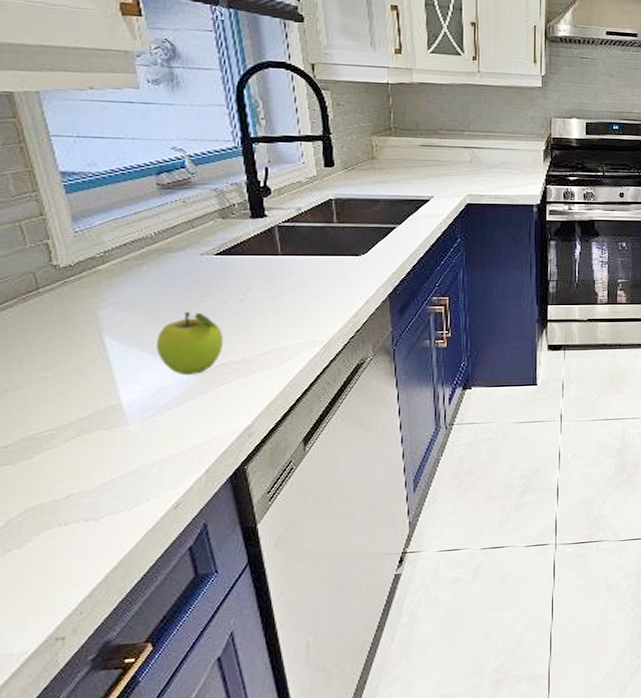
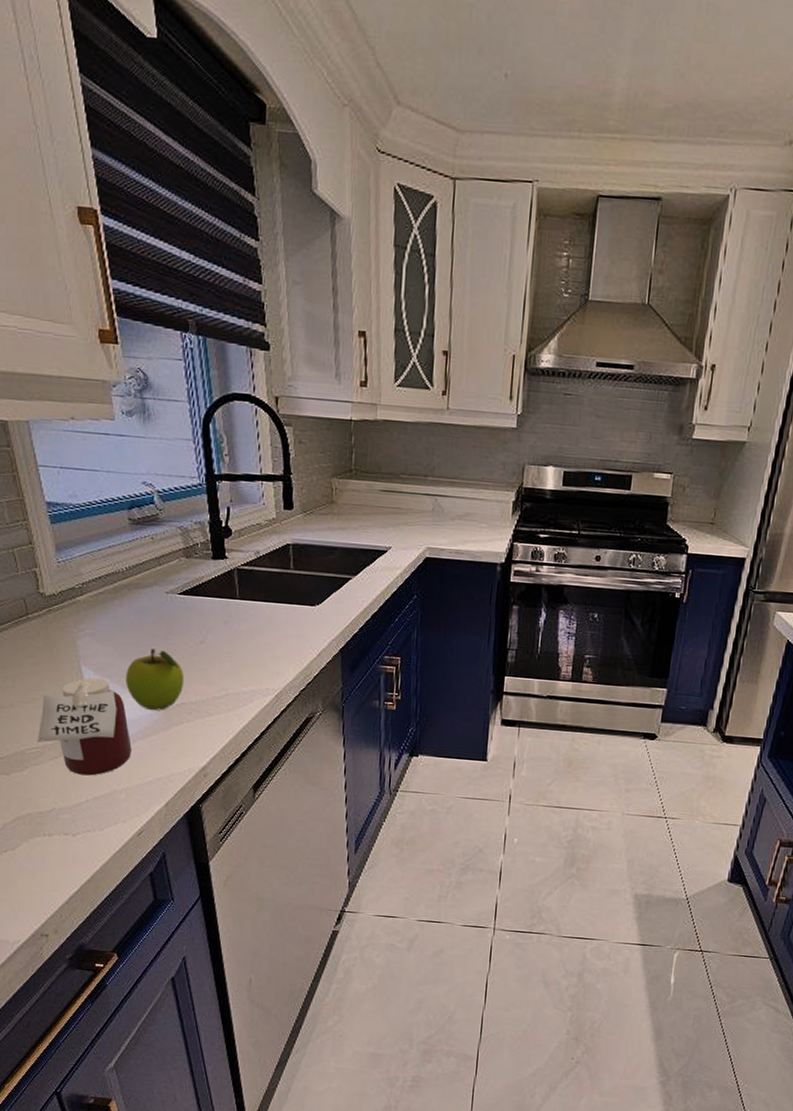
jar: none [50,347,165,453] -> present [37,677,132,776]

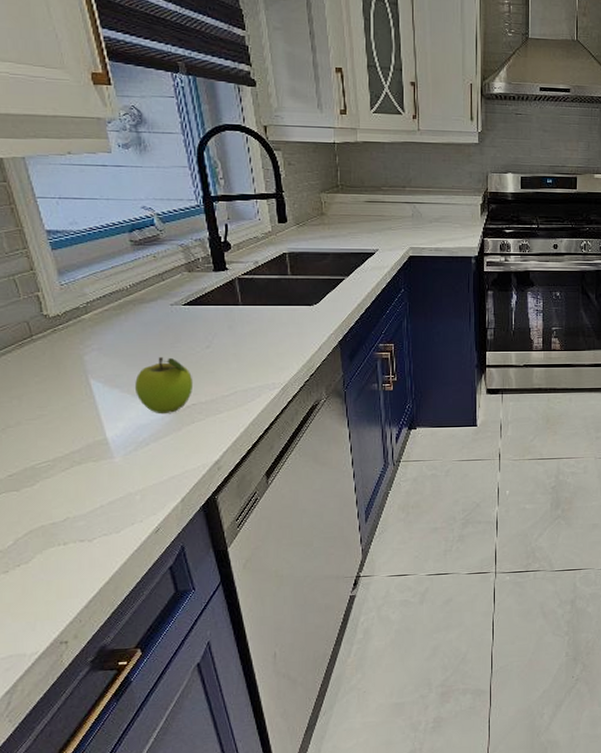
jar: present [37,677,132,776] -> none [47,389,145,482]

